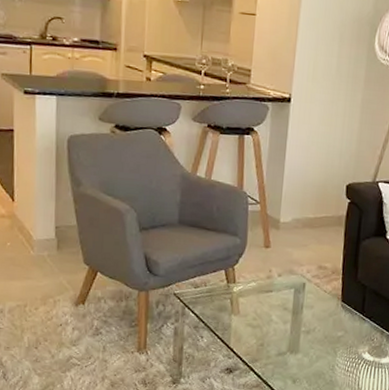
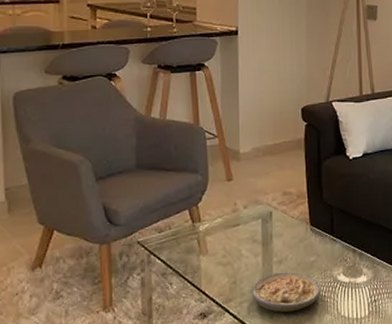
soup: none [277,341,345,381] -> present [251,272,321,313]

